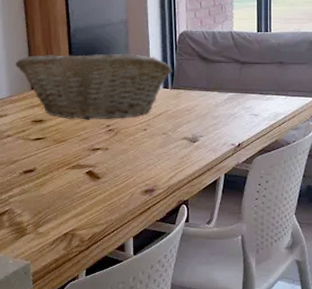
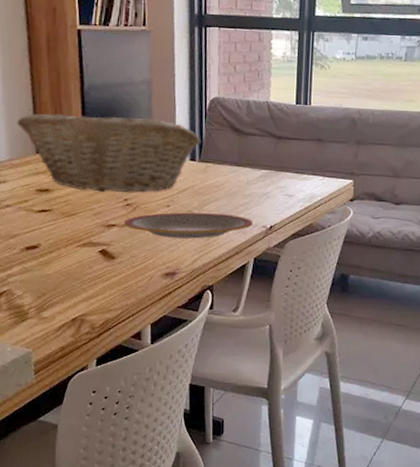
plate: none [107,135,223,158] -> present [123,212,254,239]

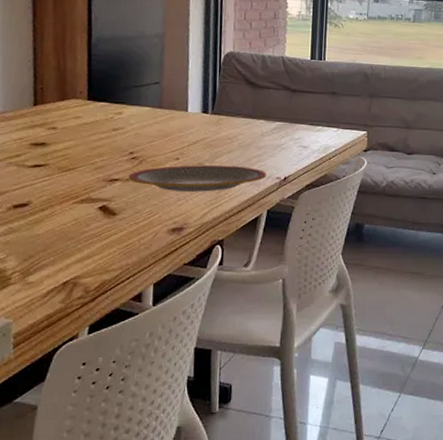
fruit basket: present [17,113,201,192] -> none [13,64,215,145]

